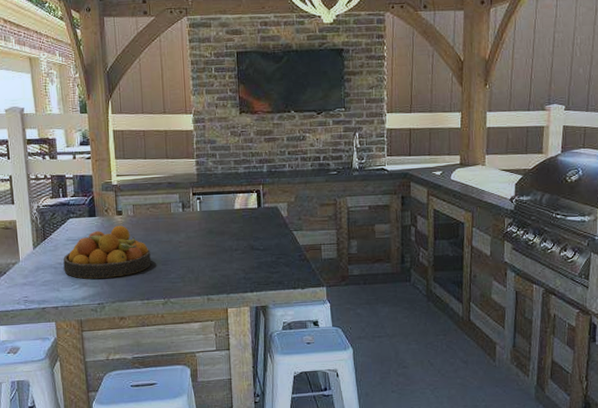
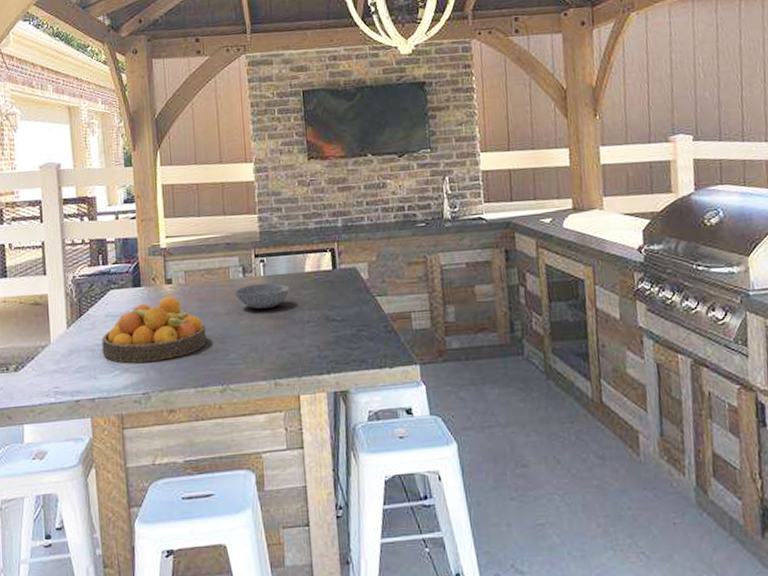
bowl: none [174,217,222,238] -> present [233,283,290,309]

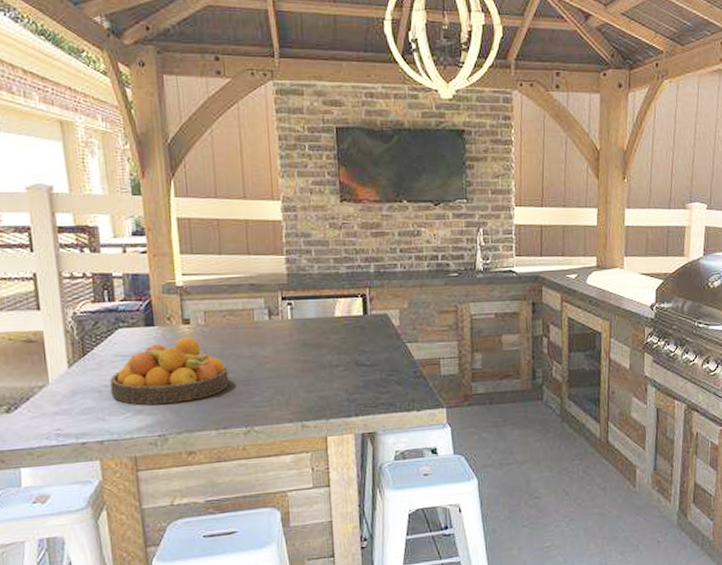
bowl: present [233,283,290,309] -> none [258,326,319,352]

